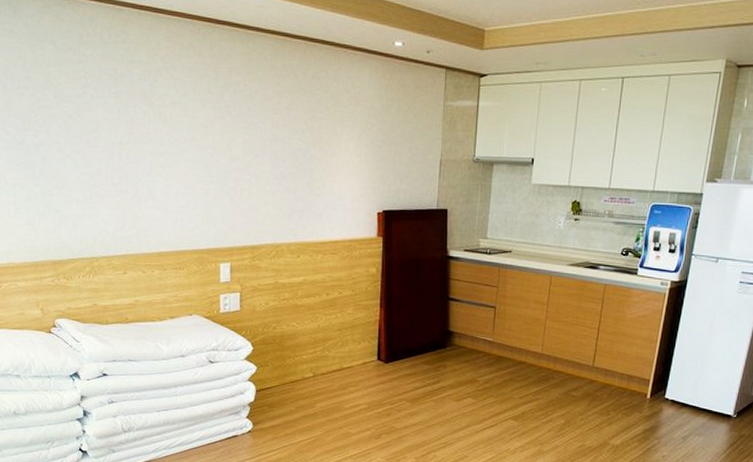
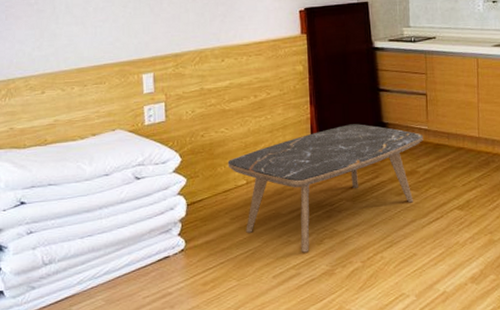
coffee table: none [296,329,487,445] -> present [227,124,423,253]

